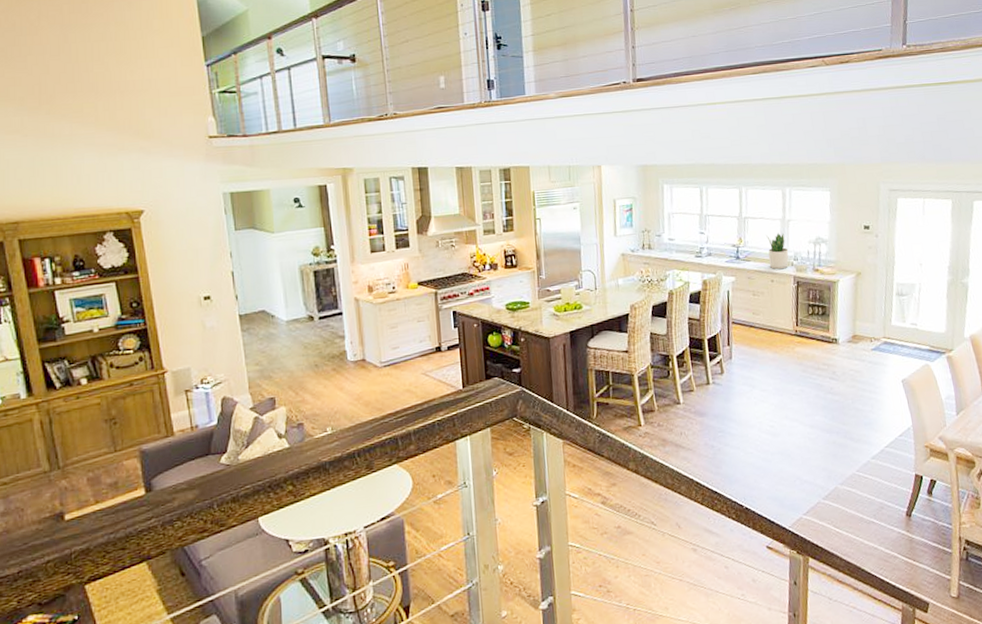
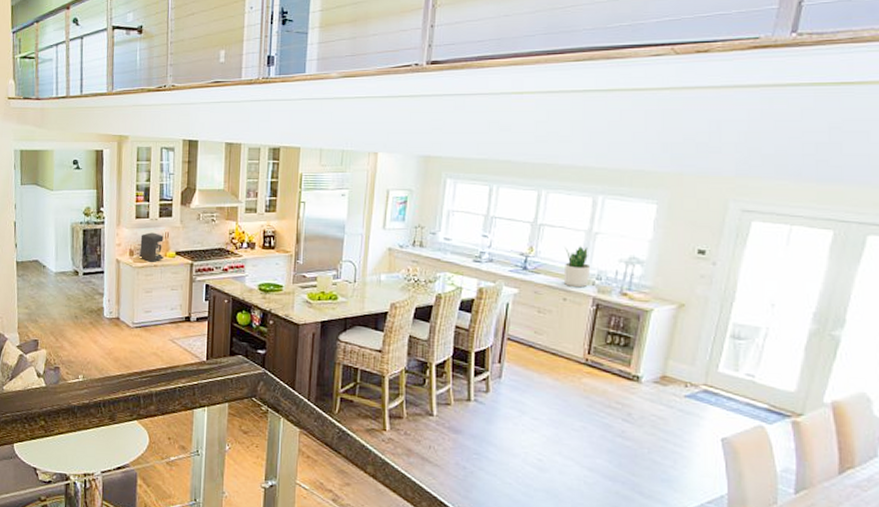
coffee maker: none [378,265,406,296] -> present [139,232,164,262]

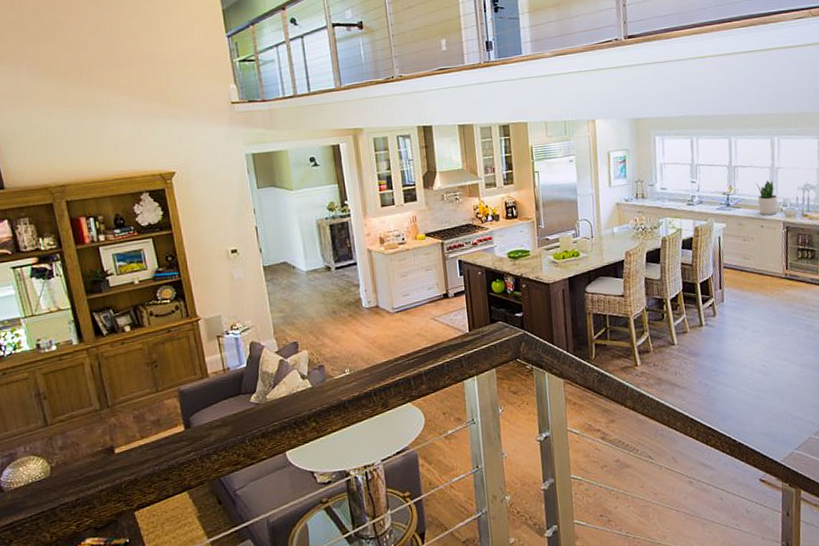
coffee maker: present [139,232,164,262] -> none [389,218,415,247]

